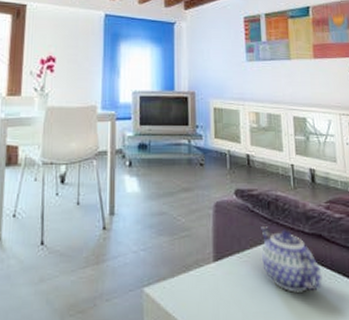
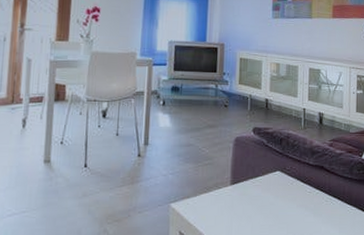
teapot: present [261,227,323,292] -> none [272,158,321,211]

